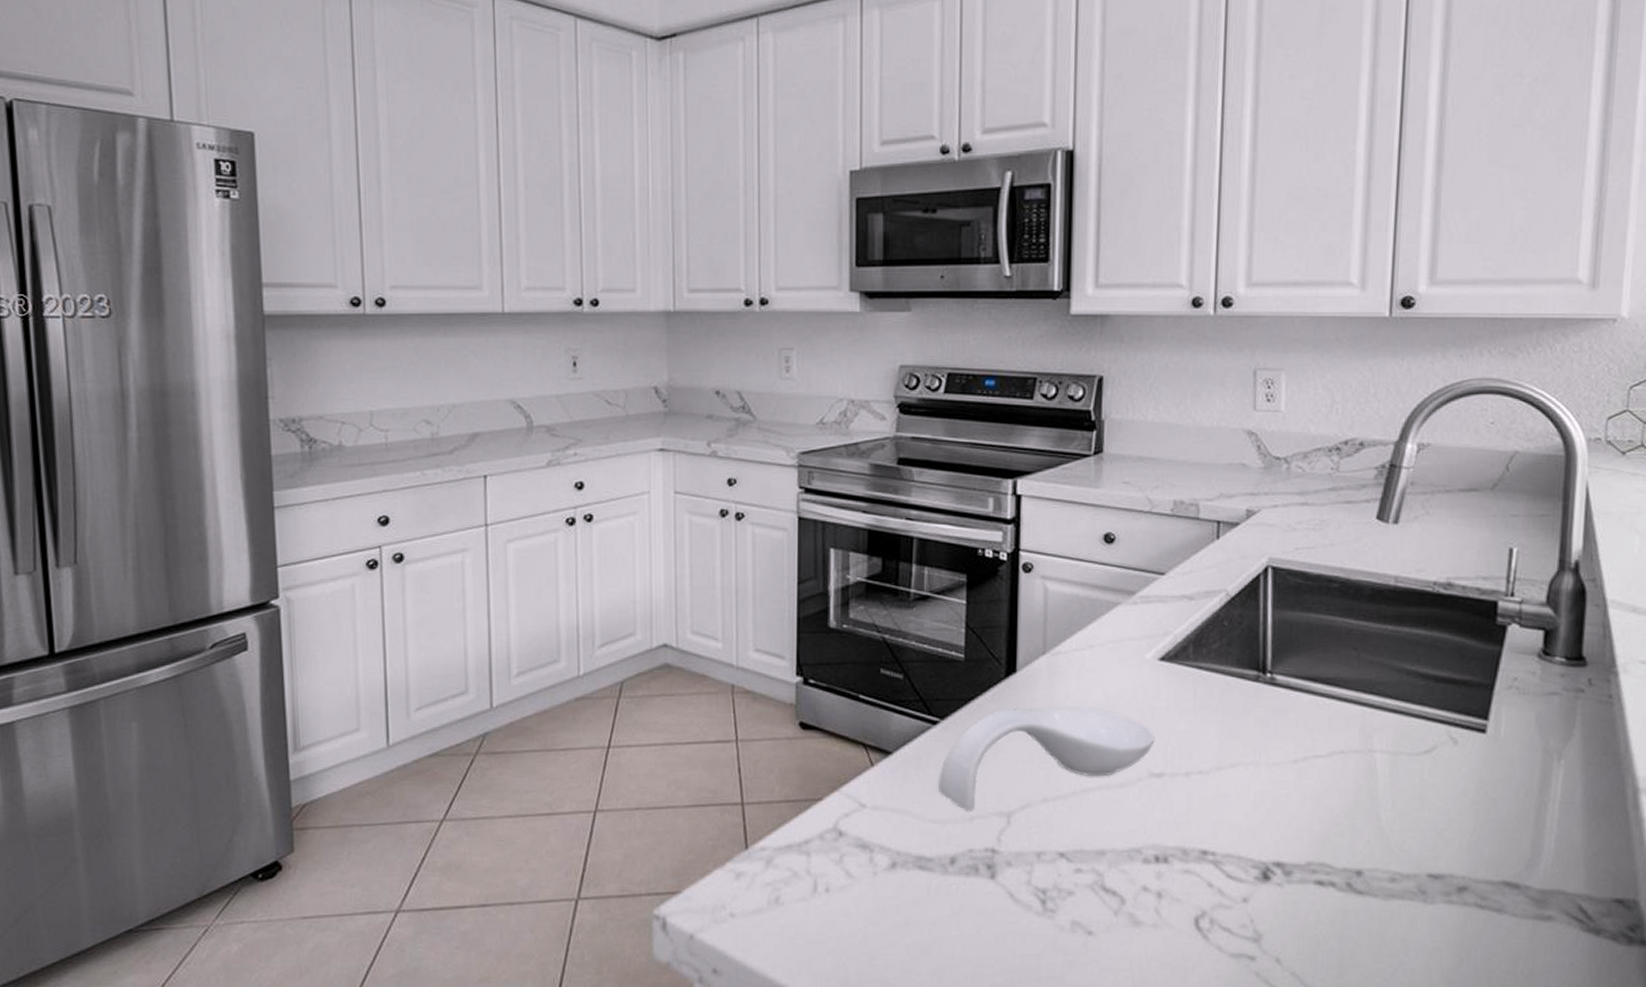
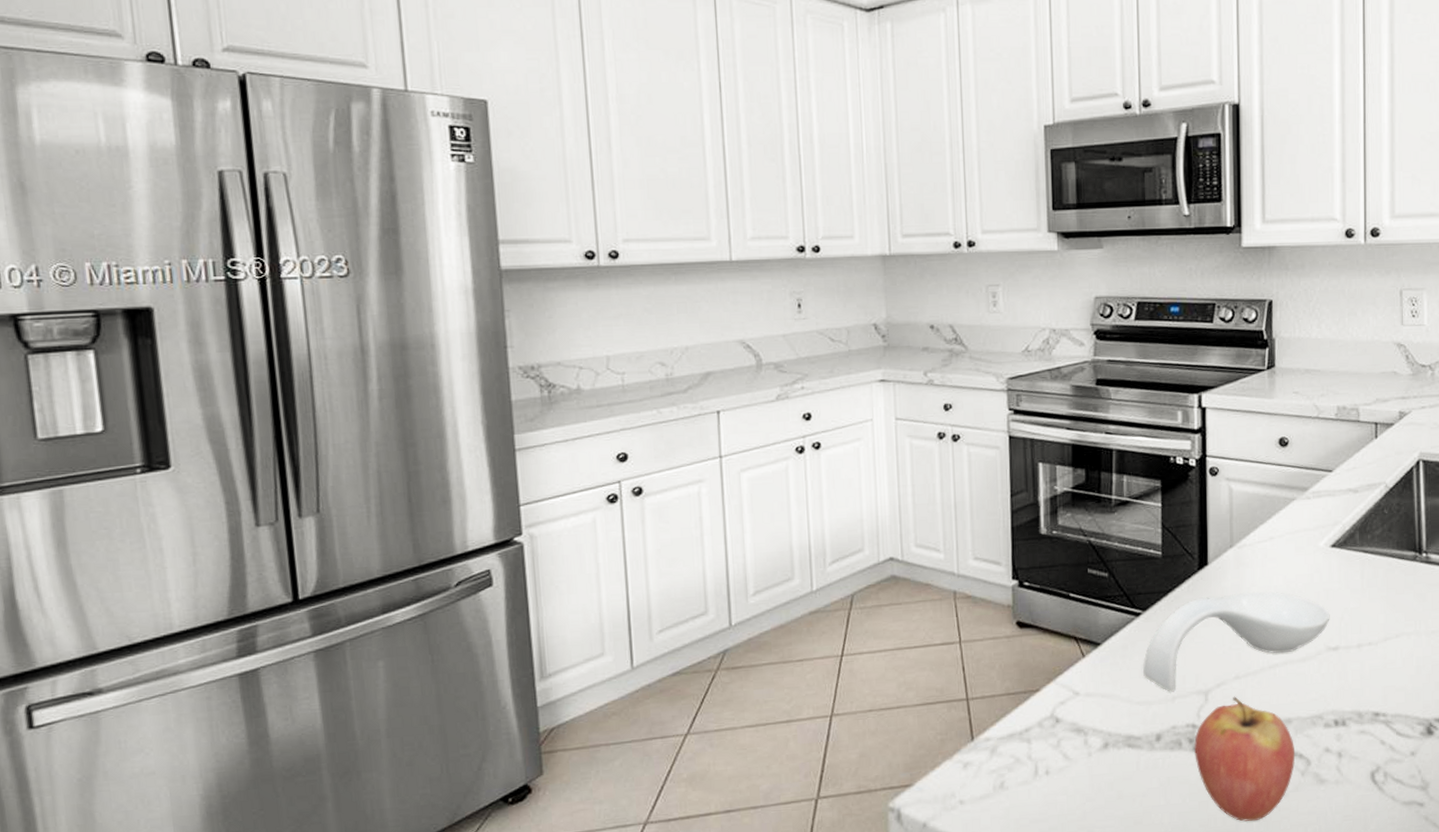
fruit: none [992,821,1107,962] -> present [1193,696,1295,822]

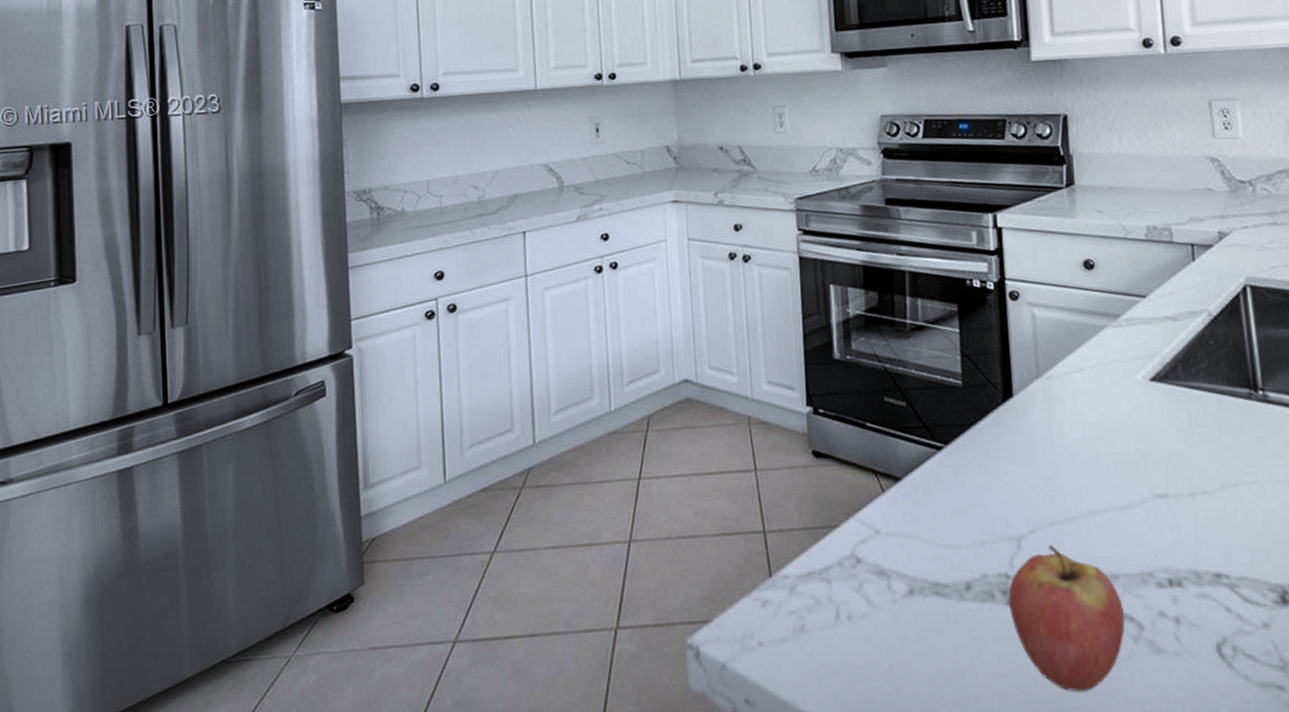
spoon rest: present [1142,591,1330,693] -> none [947,427,1155,538]

